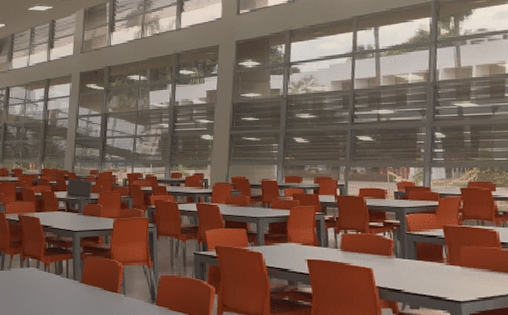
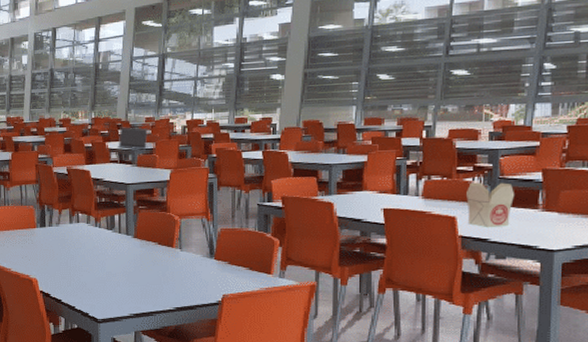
takeout container: none [379,237,422,280] -> present [466,182,515,228]

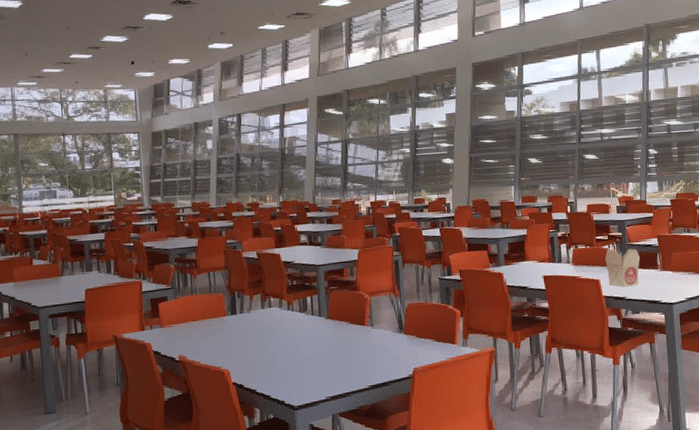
laptop: present [118,127,148,150] -> none [307,209,335,231]

